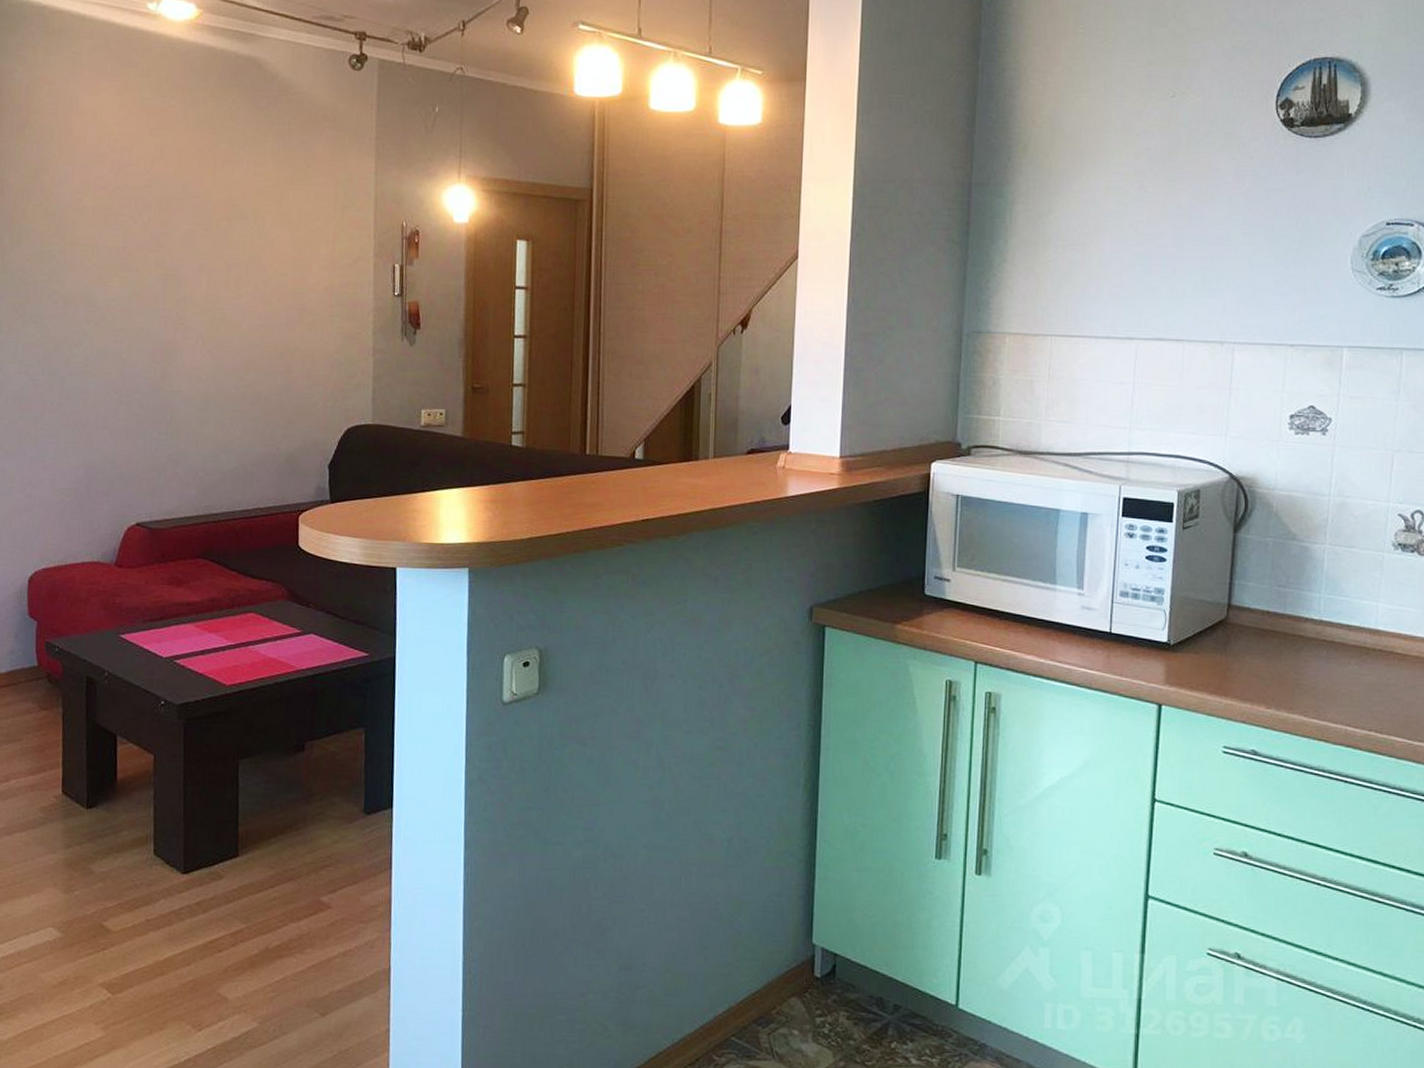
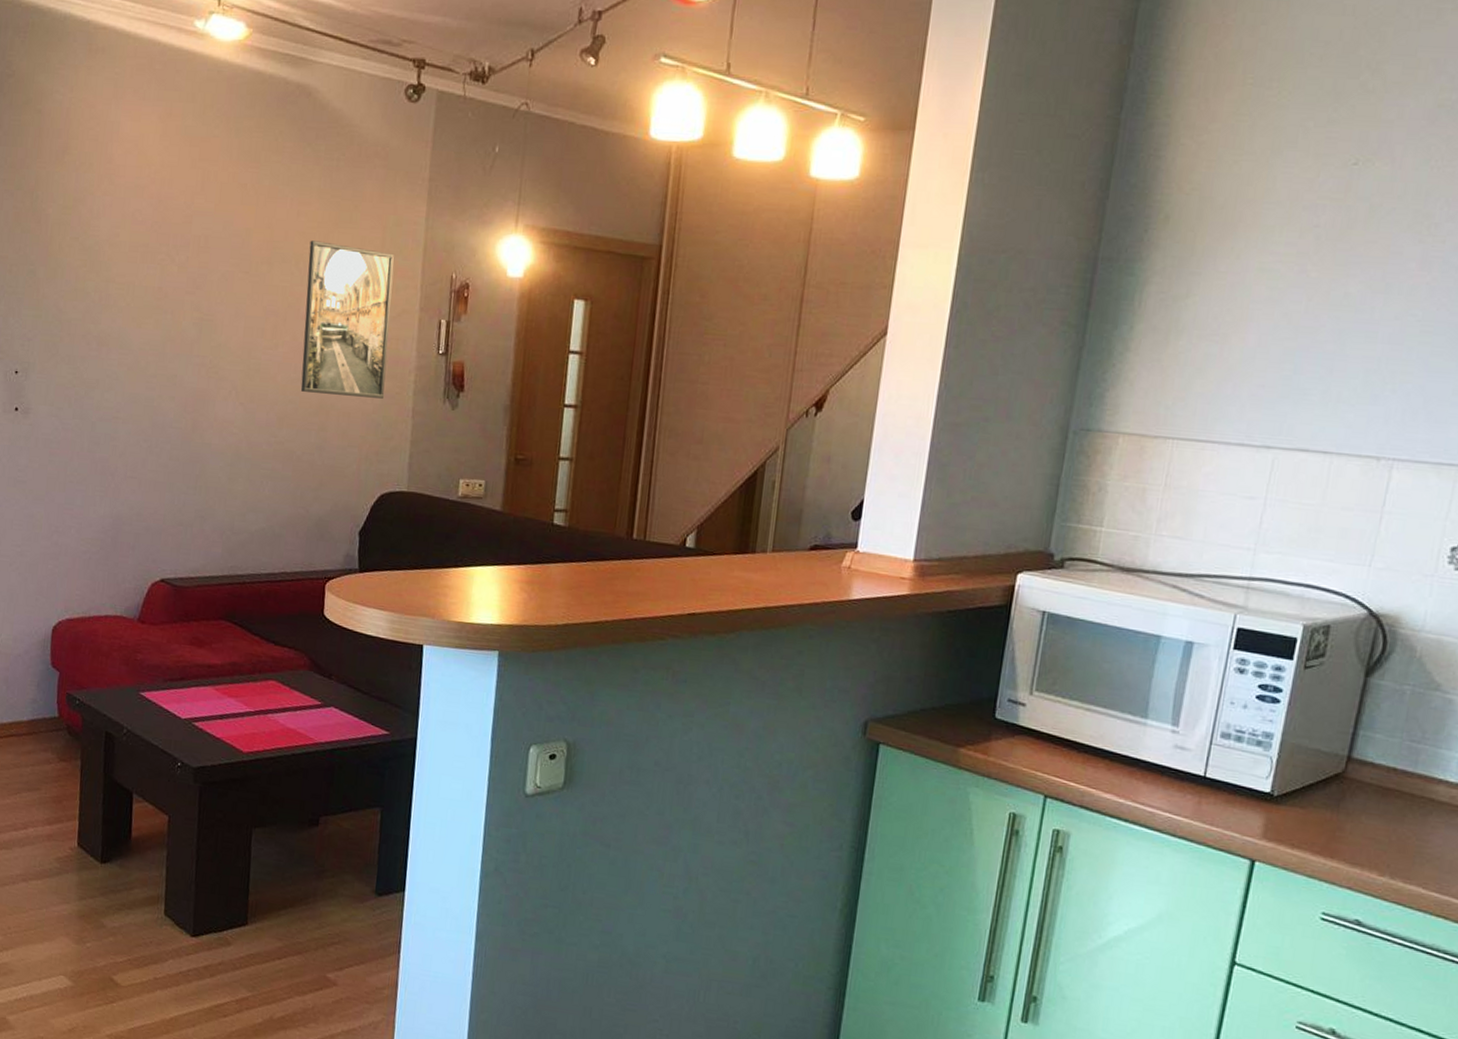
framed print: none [265,198,348,339] -> present [300,240,394,399]

